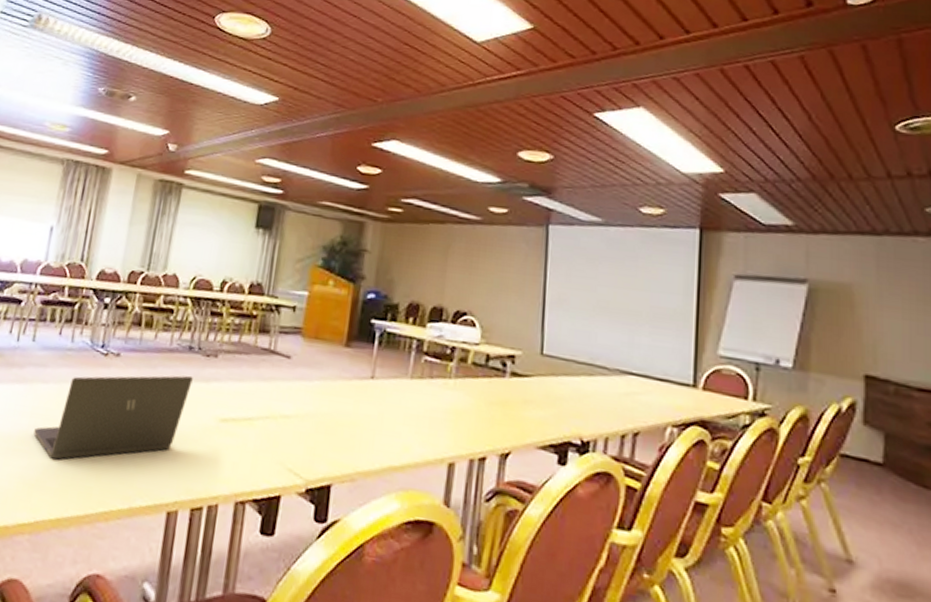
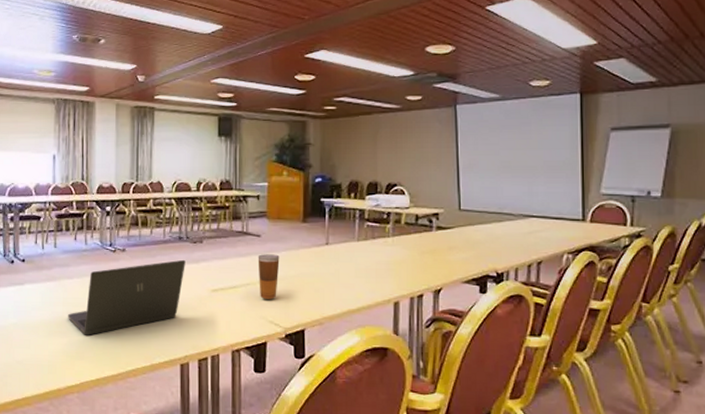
beverage cup: none [280,380,312,441] -> present [258,254,280,299]

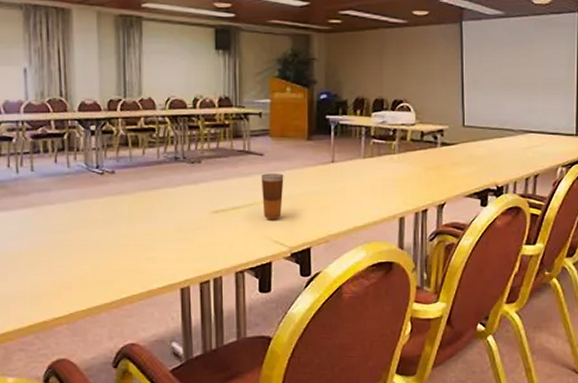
laptop: present [68,259,185,335] -> none [51,181,183,264]

